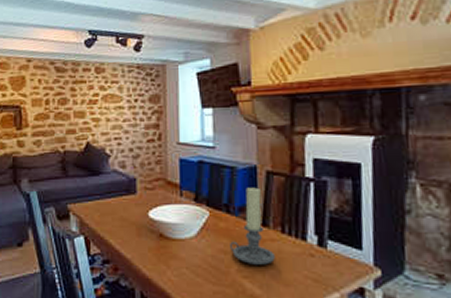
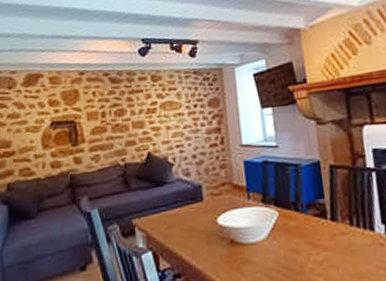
candle holder: present [230,187,275,265] -> none [301,182,347,261]

